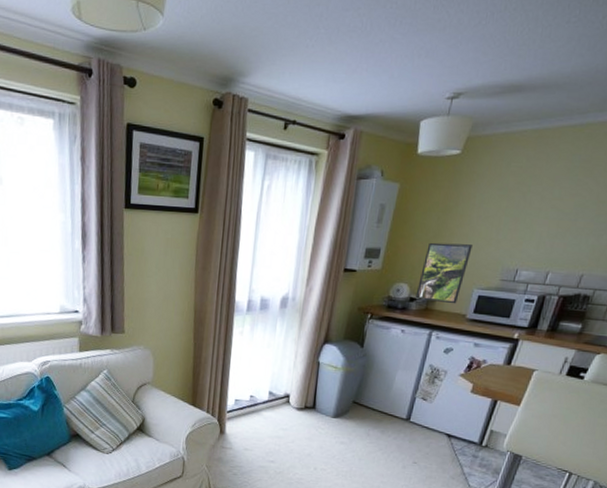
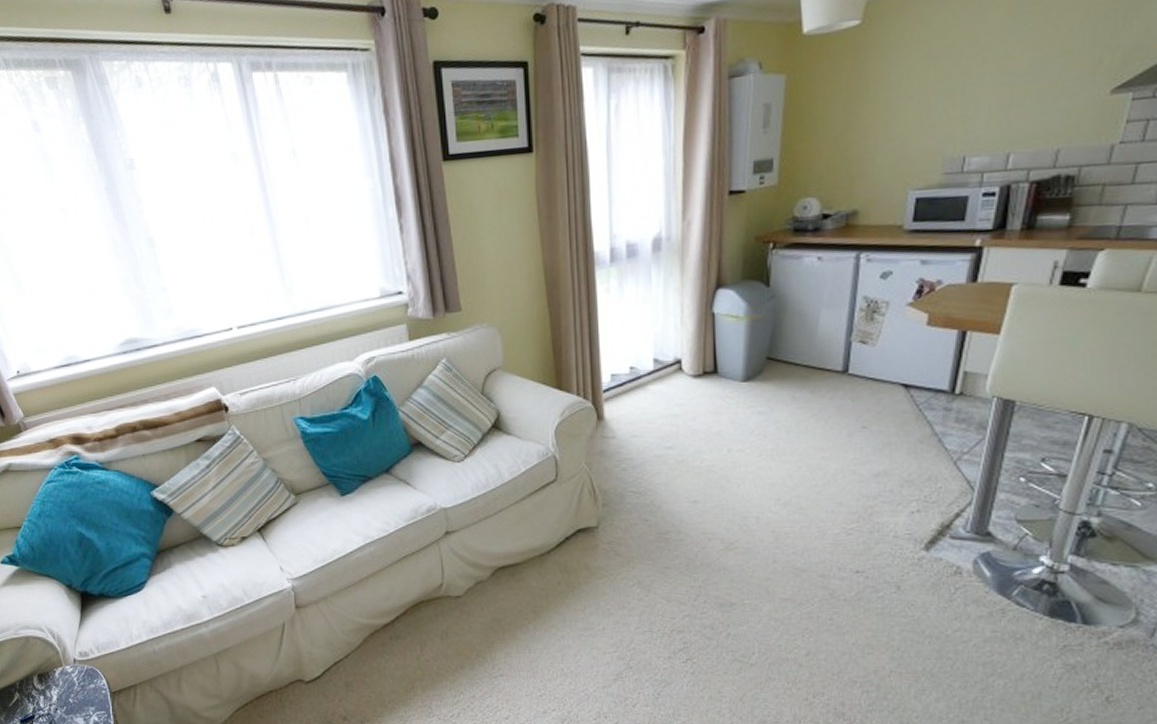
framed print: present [415,242,473,304] -> none [829,135,897,215]

